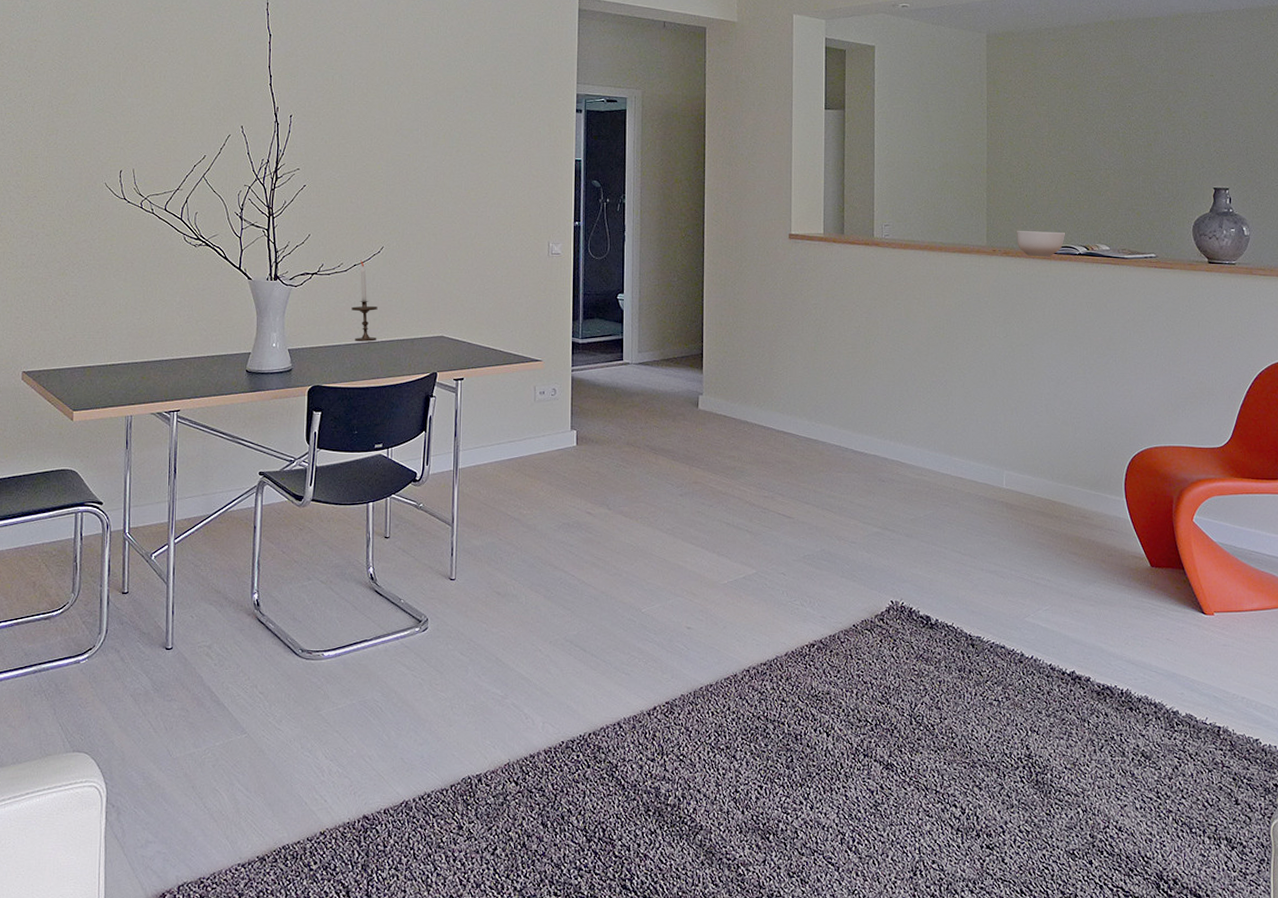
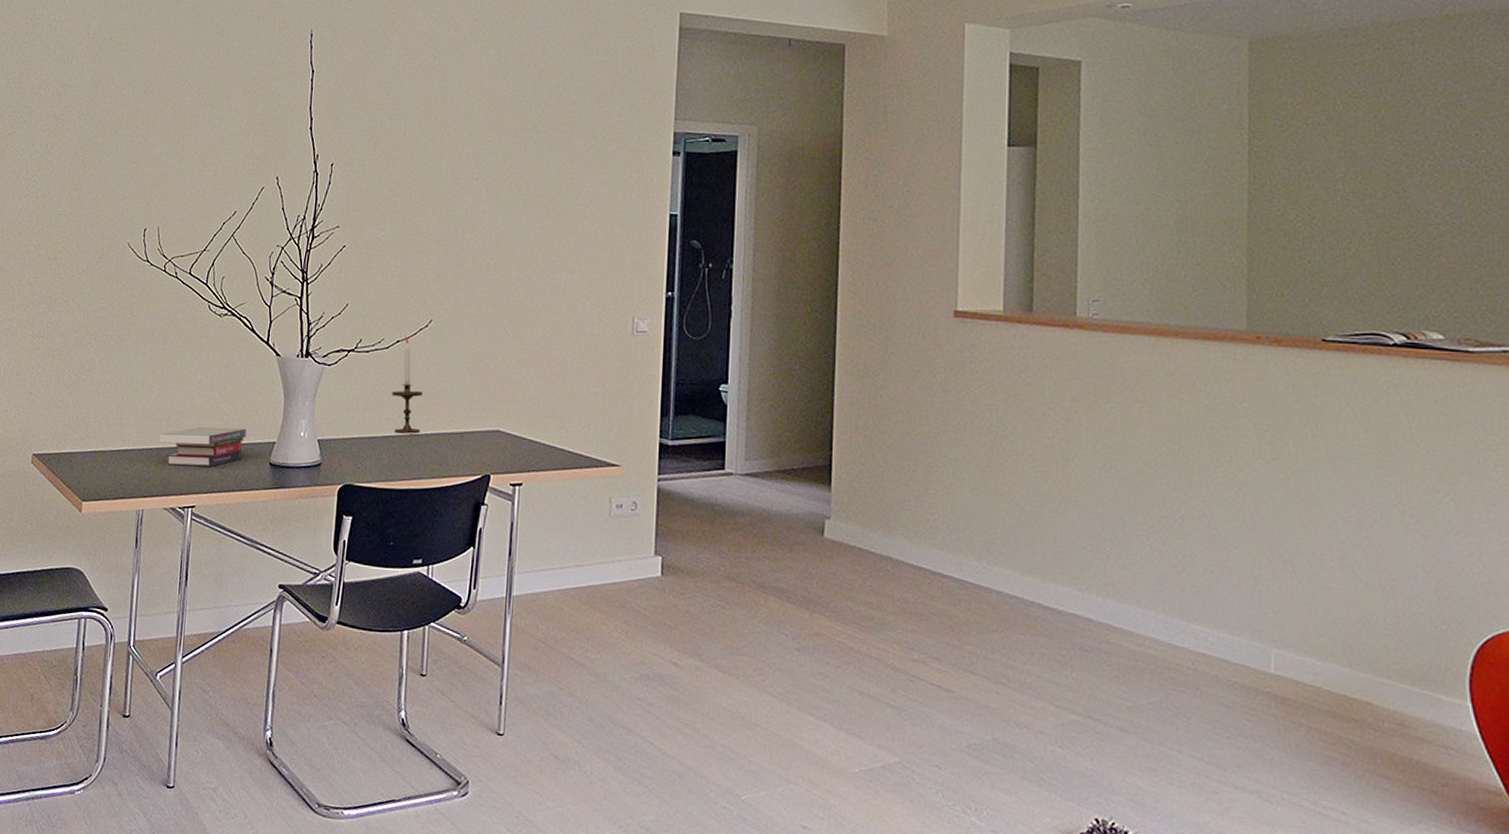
books: none [143,342,224,377] -> present [159,427,246,467]
bowl: present [1016,230,1066,257] -> none [1292,309,1373,348]

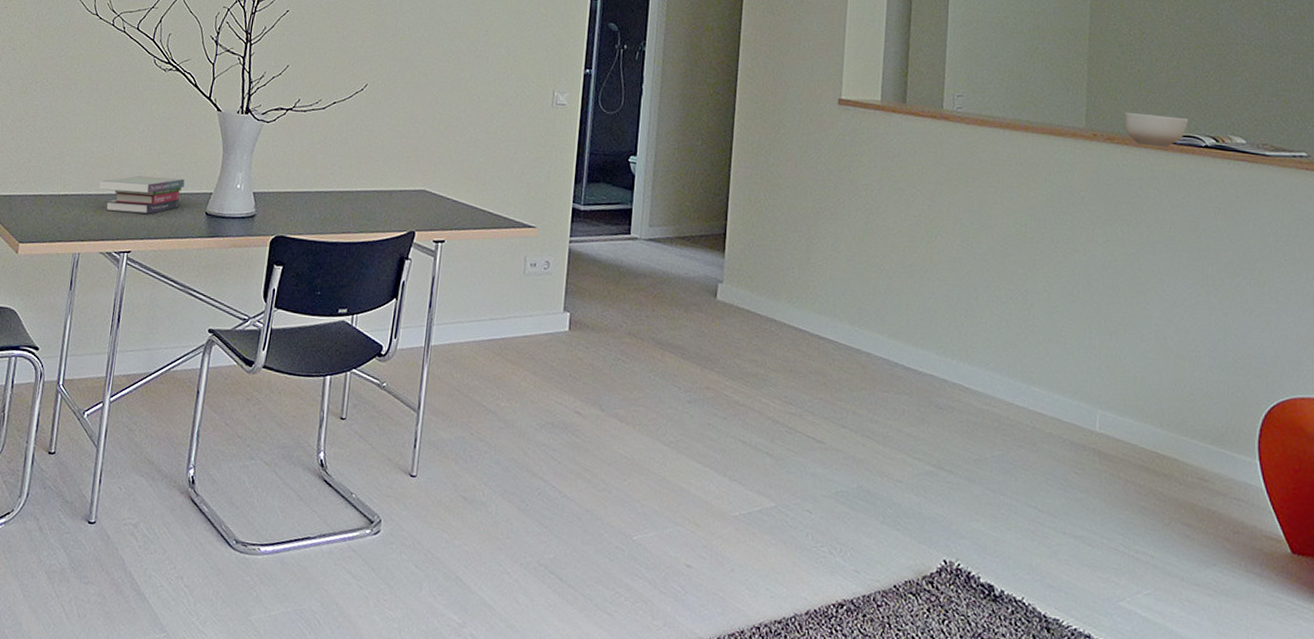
candlestick: present [392,335,423,434] -> none [326,97,356,191]
bowl: none [1292,309,1373,348] -> present [1123,111,1189,148]

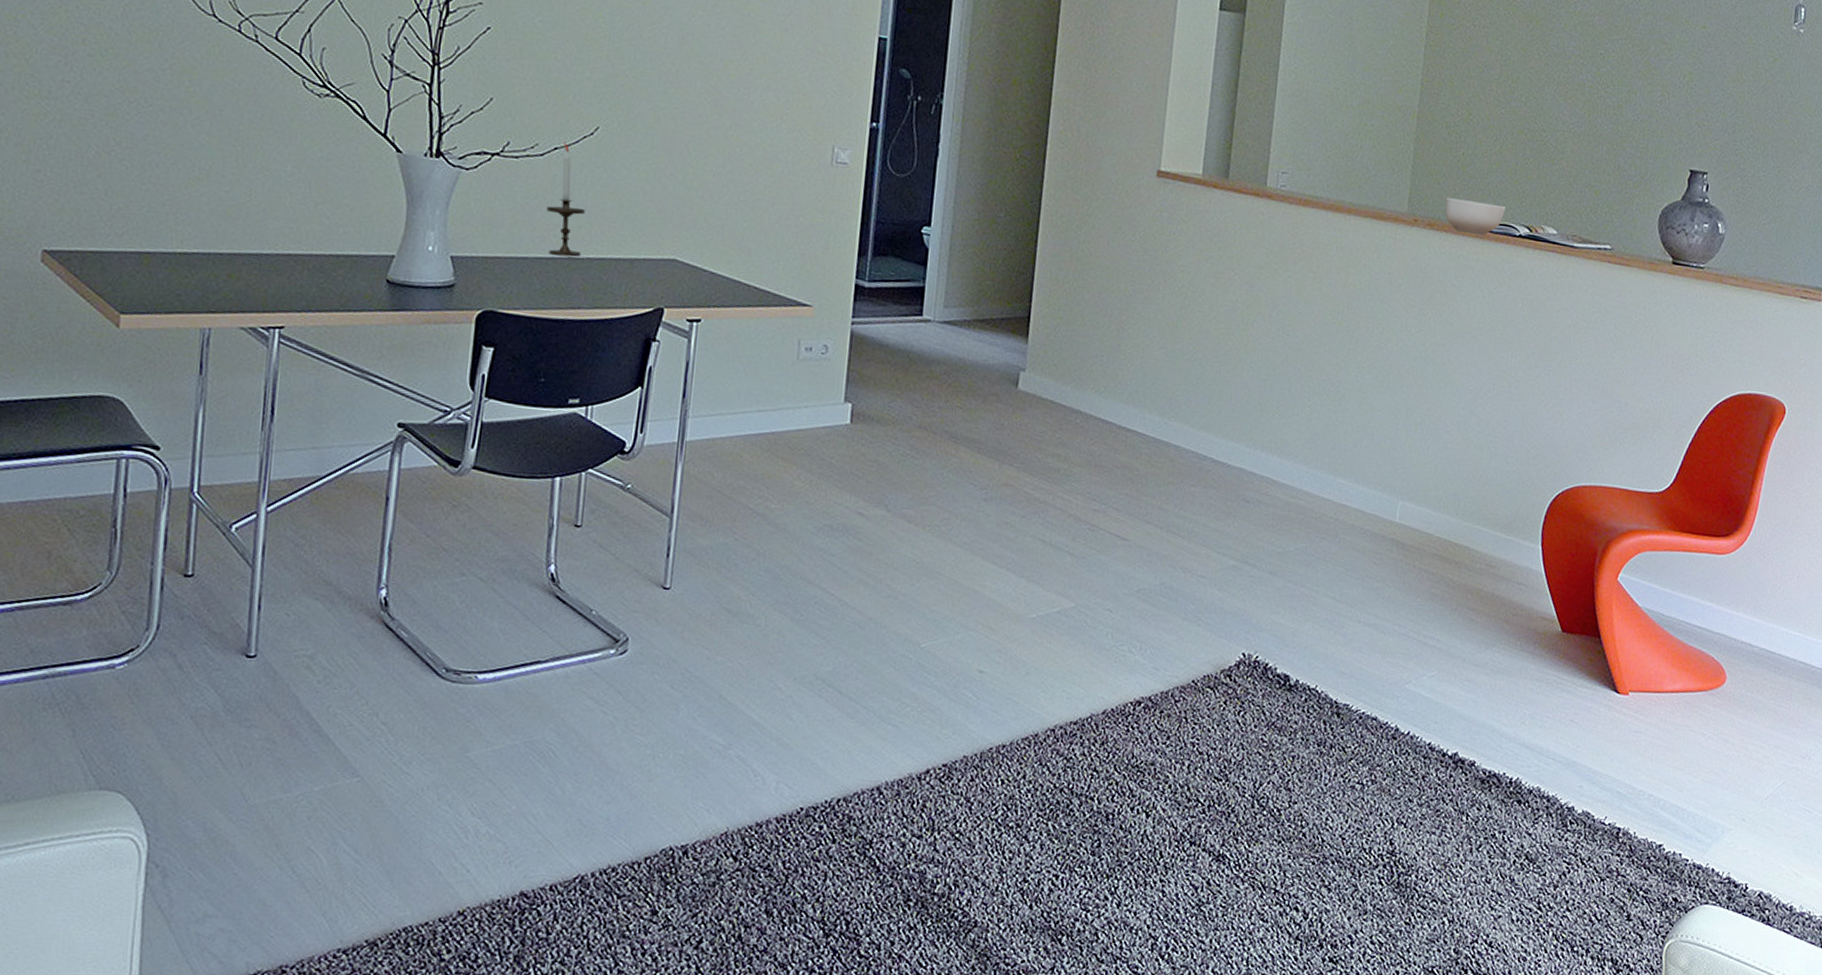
books: present [99,175,185,214] -> none [233,230,355,280]
candlestick: none [326,97,356,191] -> present [546,141,585,258]

